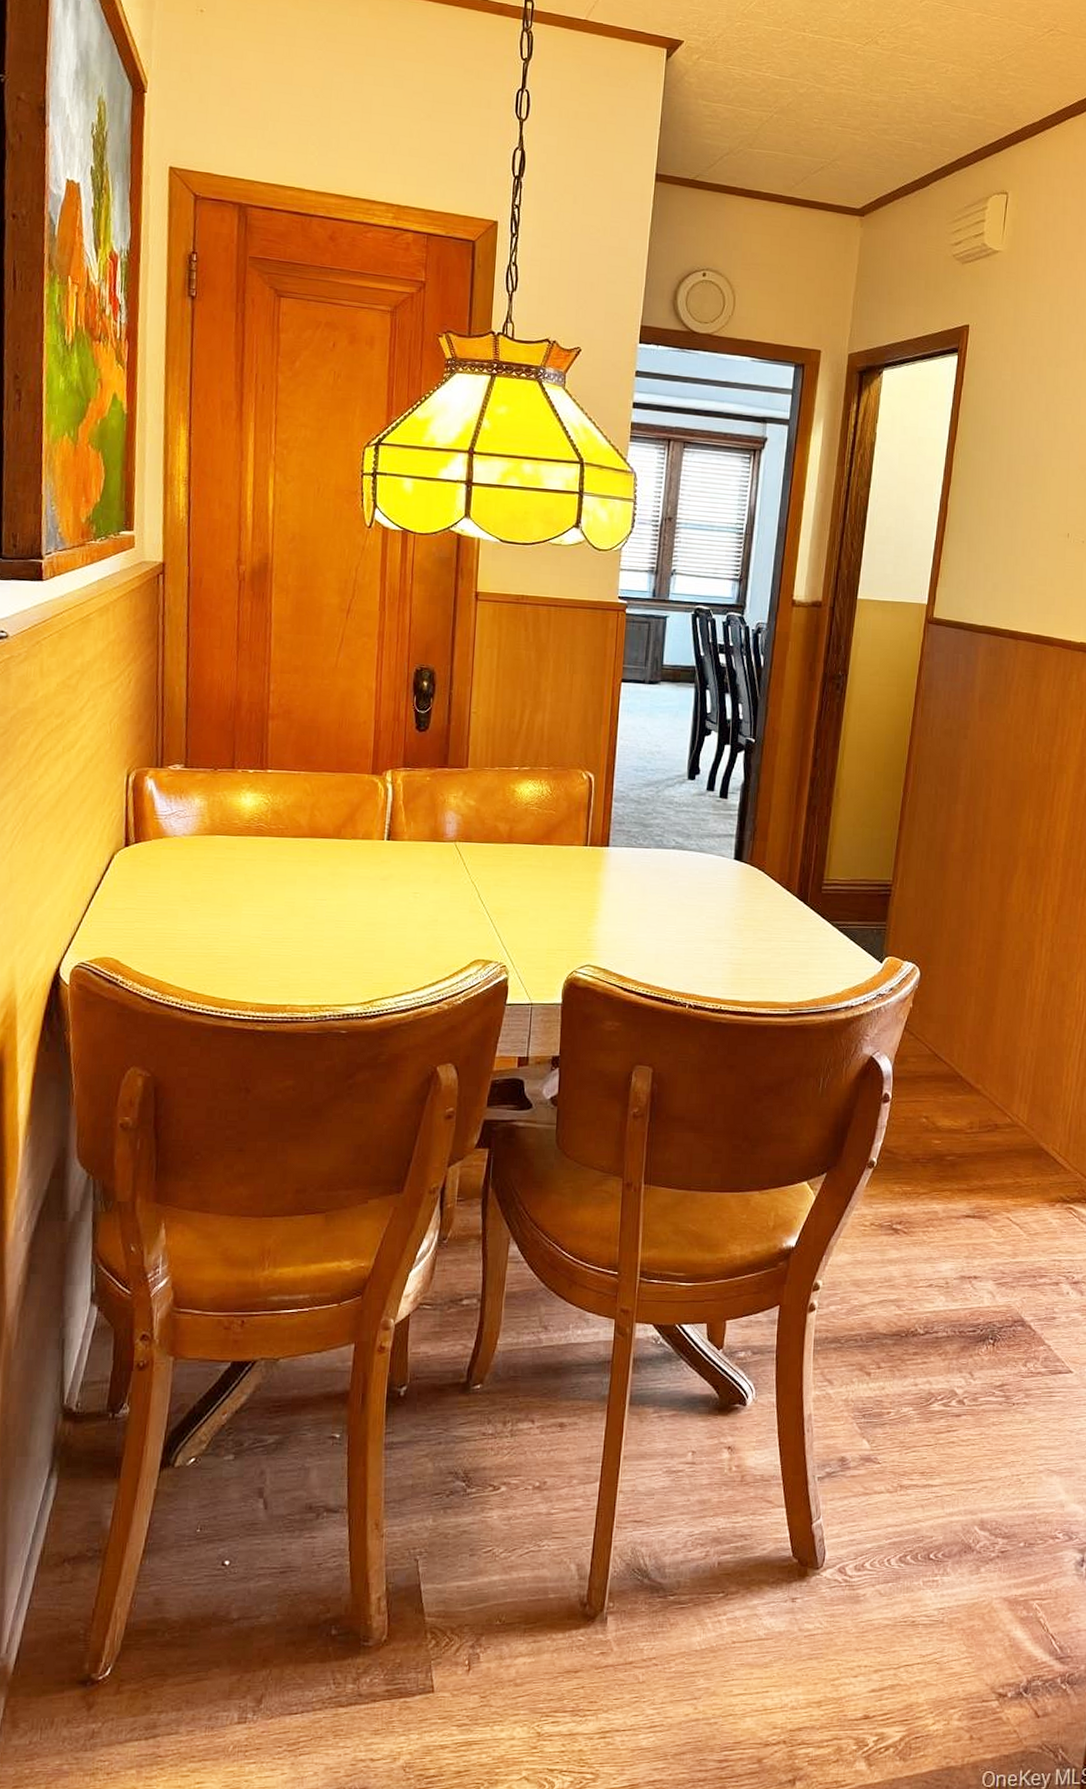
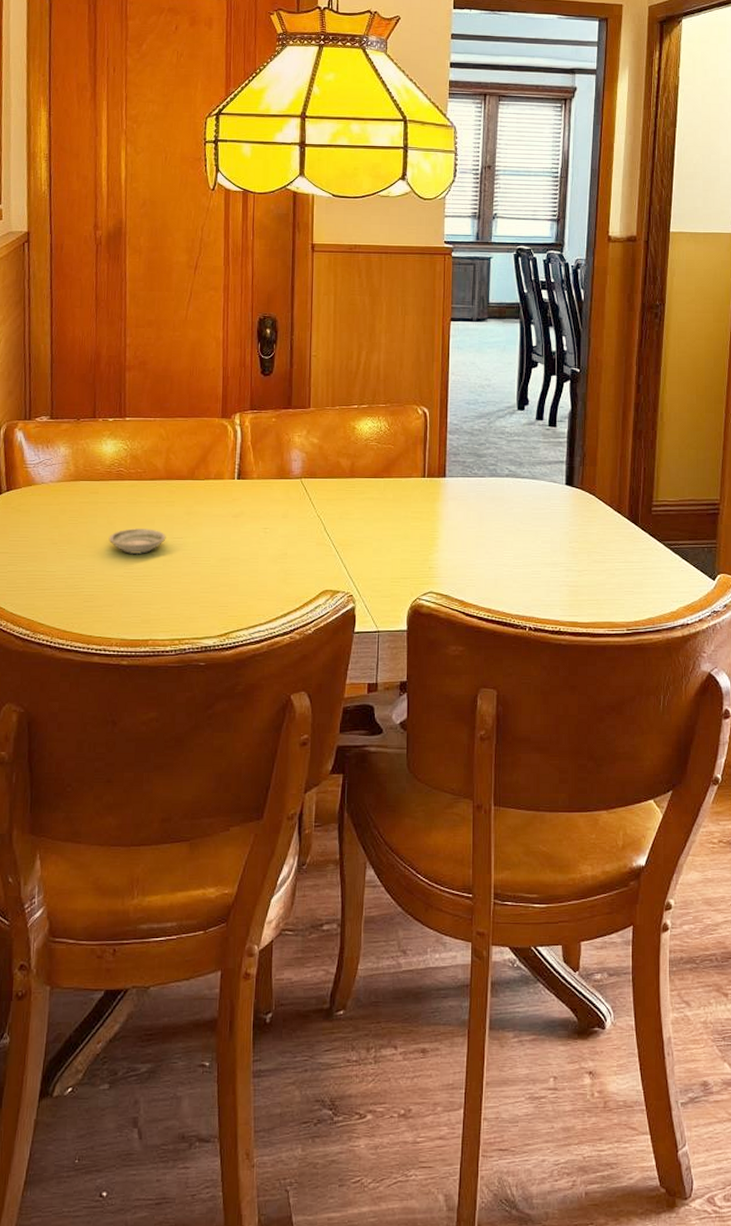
saucer: none [246,888,309,916] -> present [108,528,166,555]

